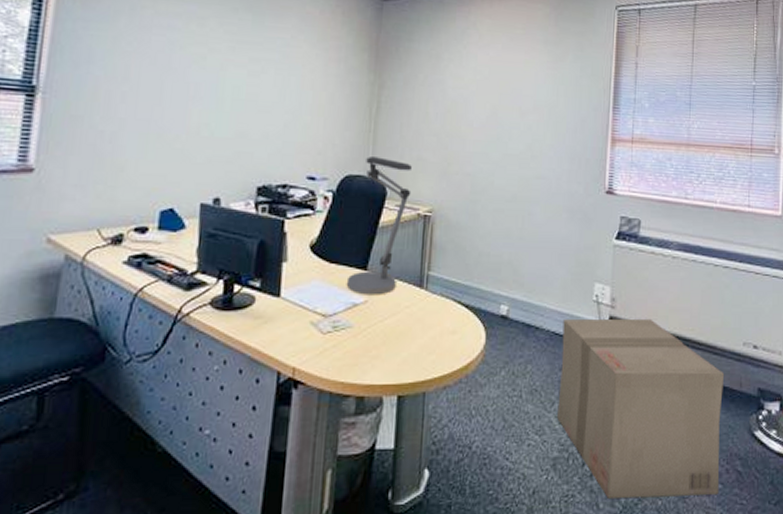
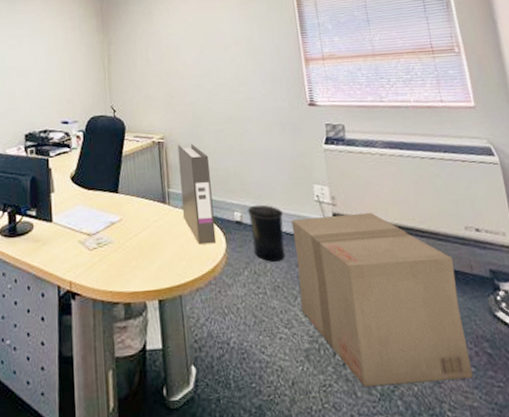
desk lamp: present [346,157,412,296] -> none [103,99,145,215]
binder: none [440,220,482,338] -> present [177,143,217,245]
waste bin: none [516,299,556,363] -> present [247,204,286,262]

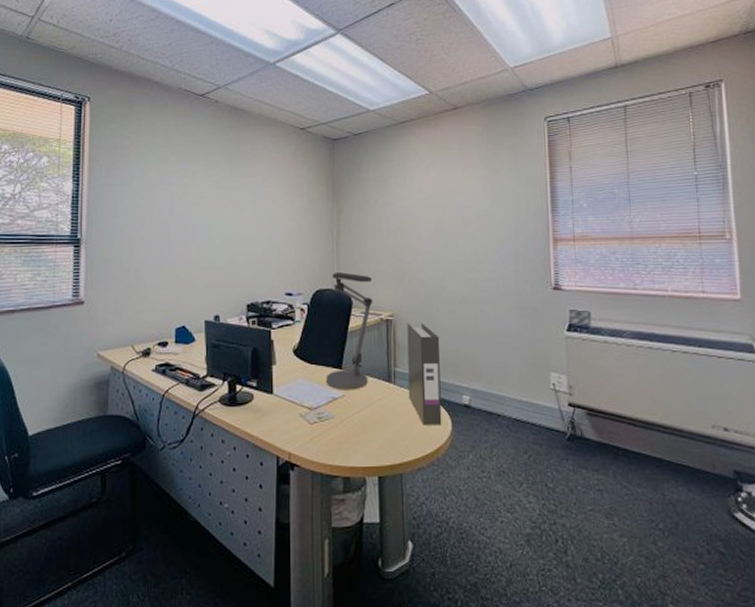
desk lamp: none [103,99,145,215] -> present [325,272,373,391]
waste bin: present [247,204,286,262] -> none [477,389,516,447]
cardboard box: present [291,212,474,387] -> none [523,404,702,575]

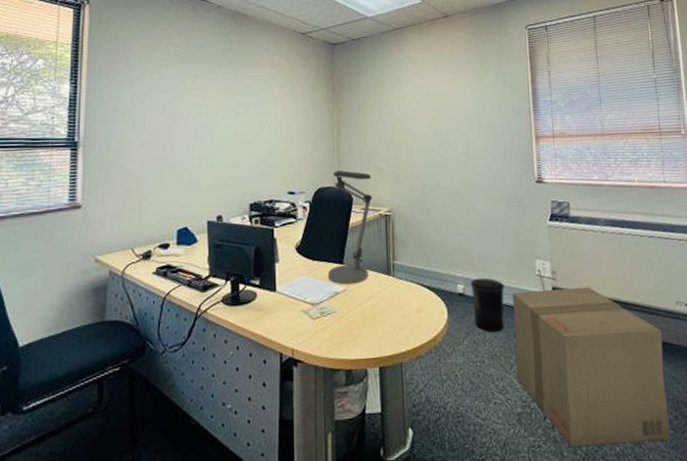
binder: present [407,322,442,426] -> none [404,216,439,315]
waste bin: none [477,389,516,447] -> present [470,277,506,332]
cardboard box: none [523,404,702,575] -> present [512,286,672,448]

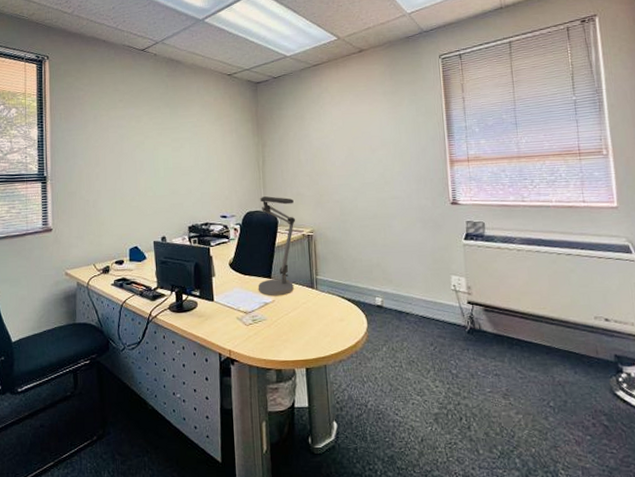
waste bin: present [470,277,506,332] -> none [388,291,422,341]
cardboard box: present [512,286,672,448] -> none [428,301,589,447]

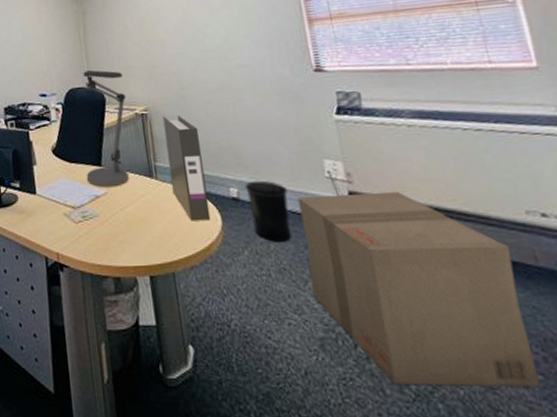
binder: none [325,236,359,324] -> present [162,115,211,221]
waste bin: none [388,291,422,341] -> present [244,180,292,242]
cardboard box: none [428,301,589,447] -> present [297,191,541,386]

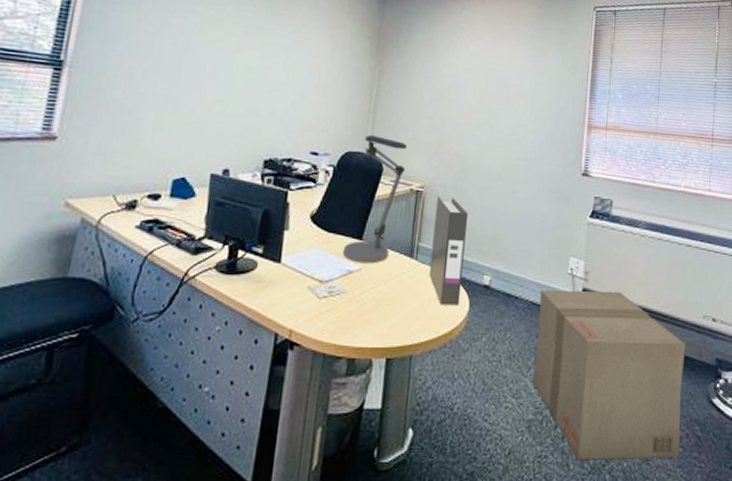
waste bin: present [244,180,292,242] -> none [497,270,535,331]

